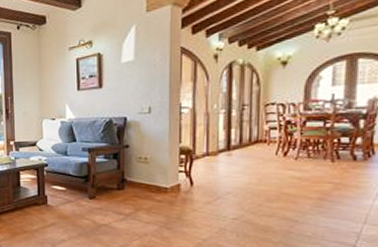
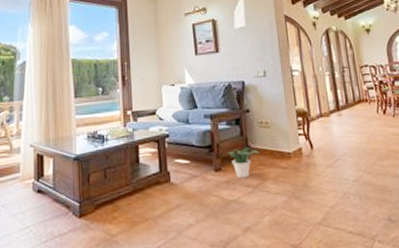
potted plant: none [103,180,136,207] -> present [228,147,260,179]

